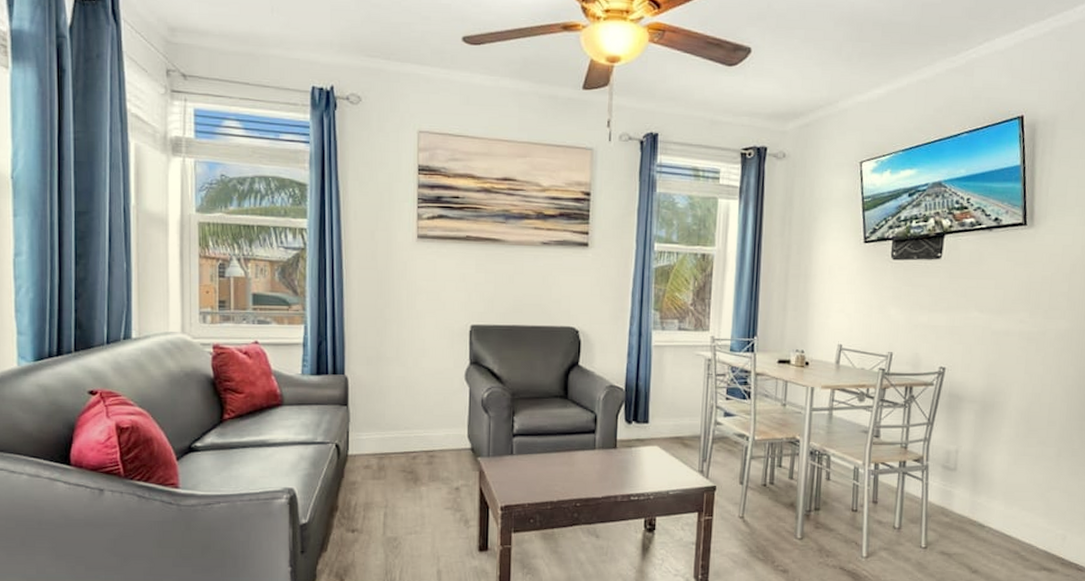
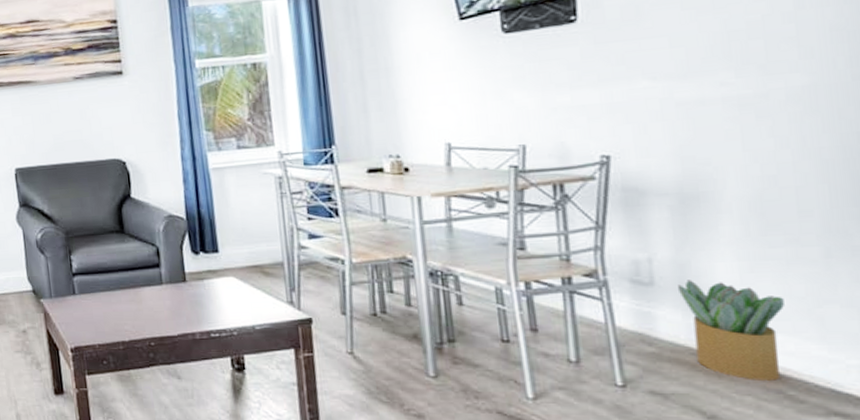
potted plant: none [970,468,1030,545] -> present [678,280,784,381]

